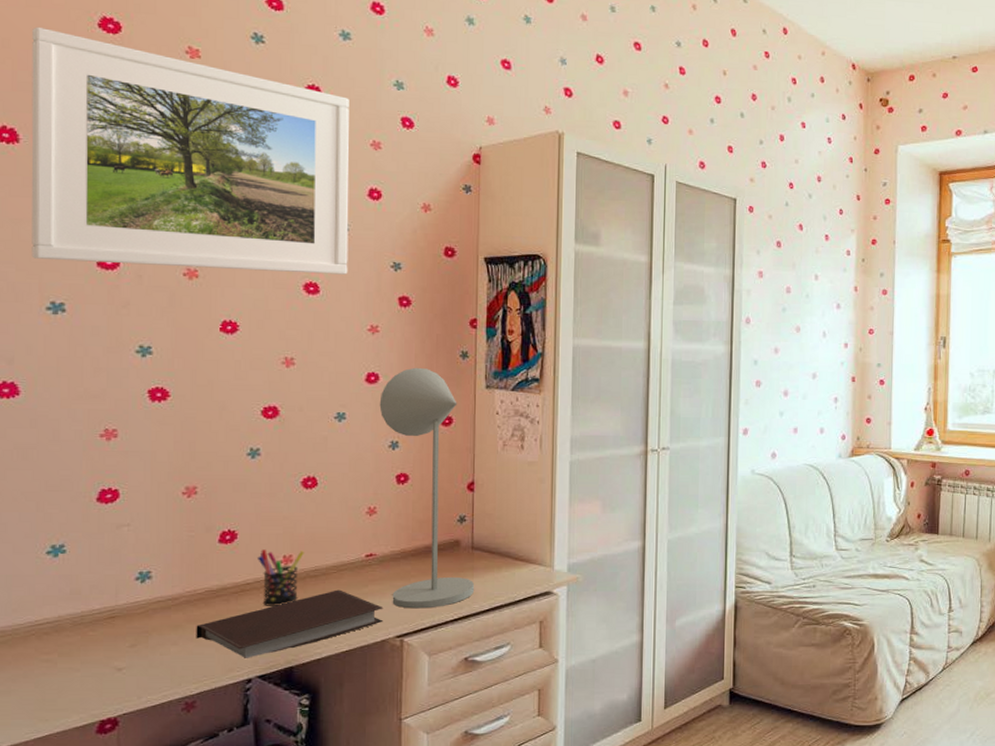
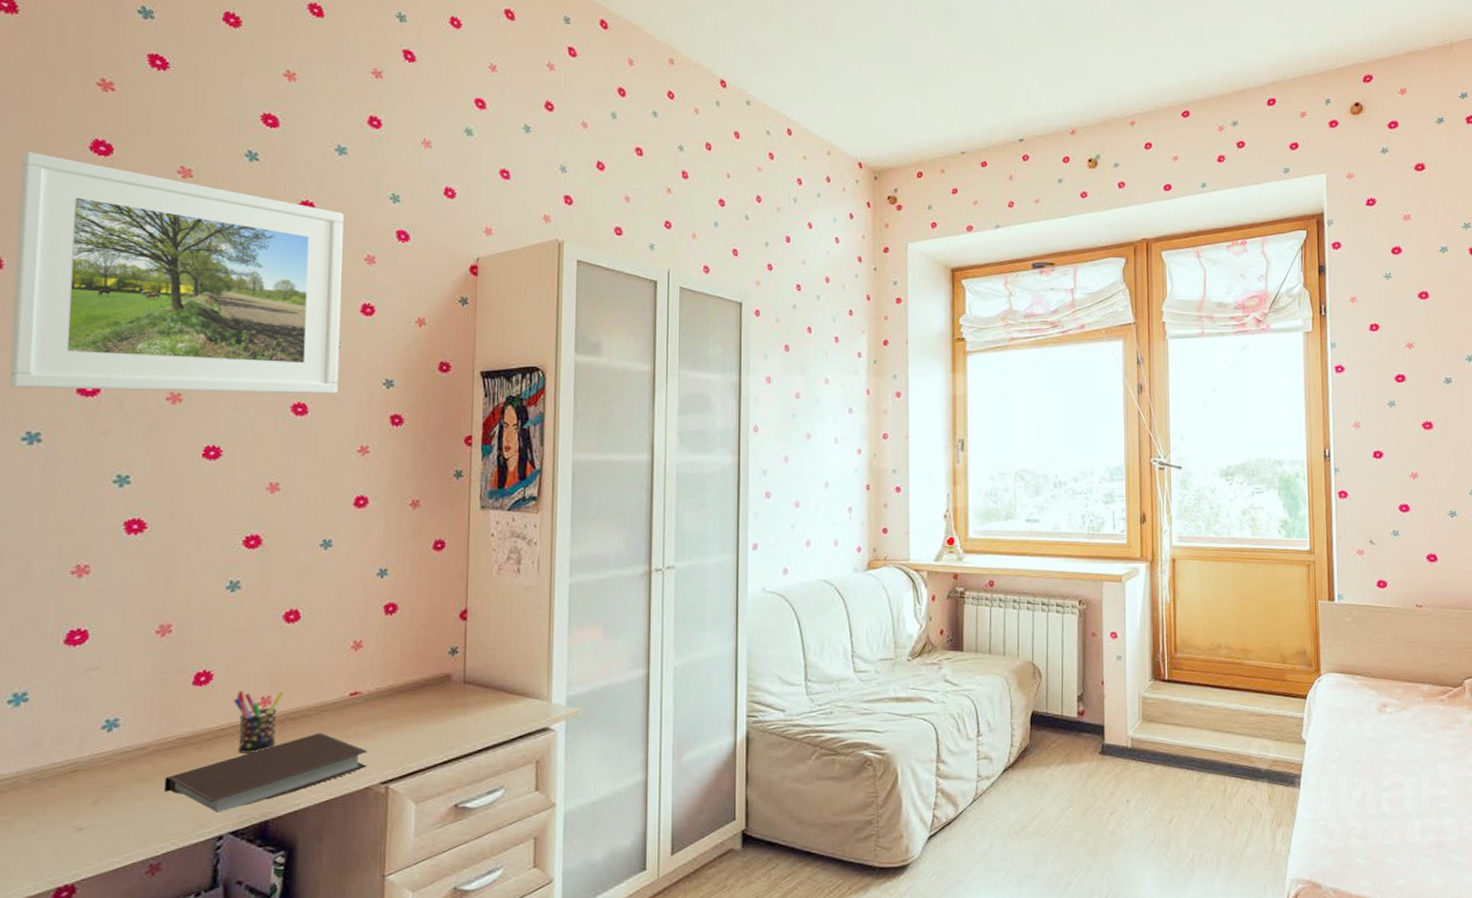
desk lamp: present [379,367,475,609] -> none [368,489,467,752]

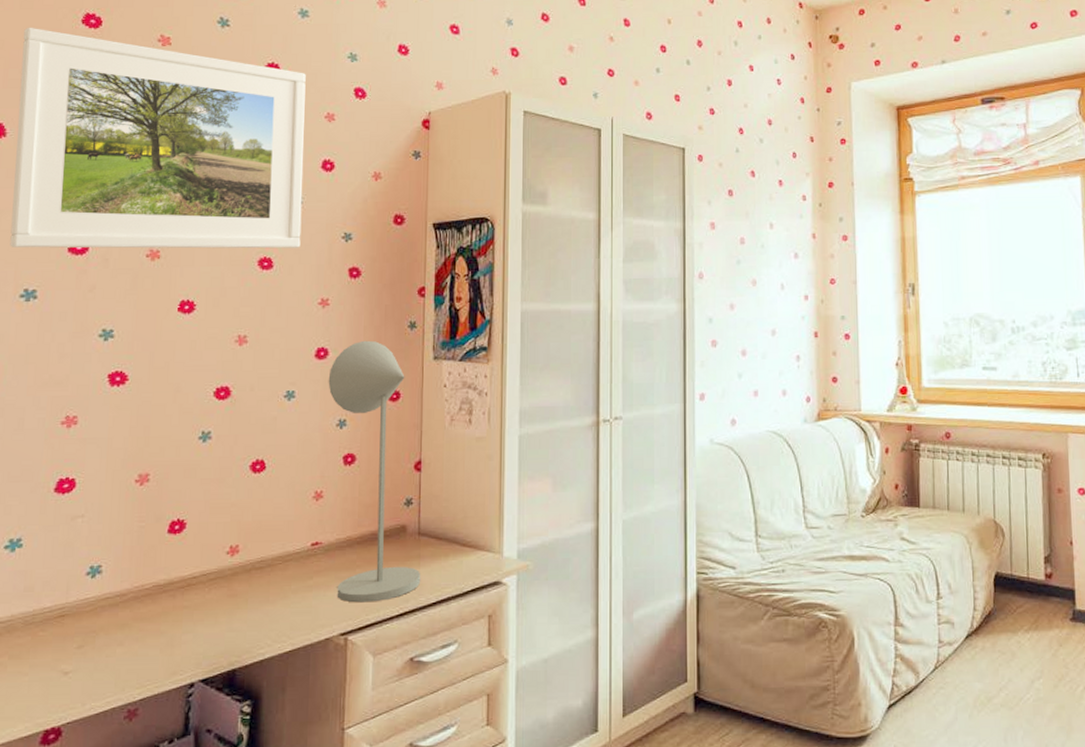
notebook: present [164,732,368,813] -> none [141,582,328,660]
pen holder: present [234,691,284,754] -> none [205,540,251,602]
desk lamp: none [368,489,467,752] -> present [328,340,421,603]

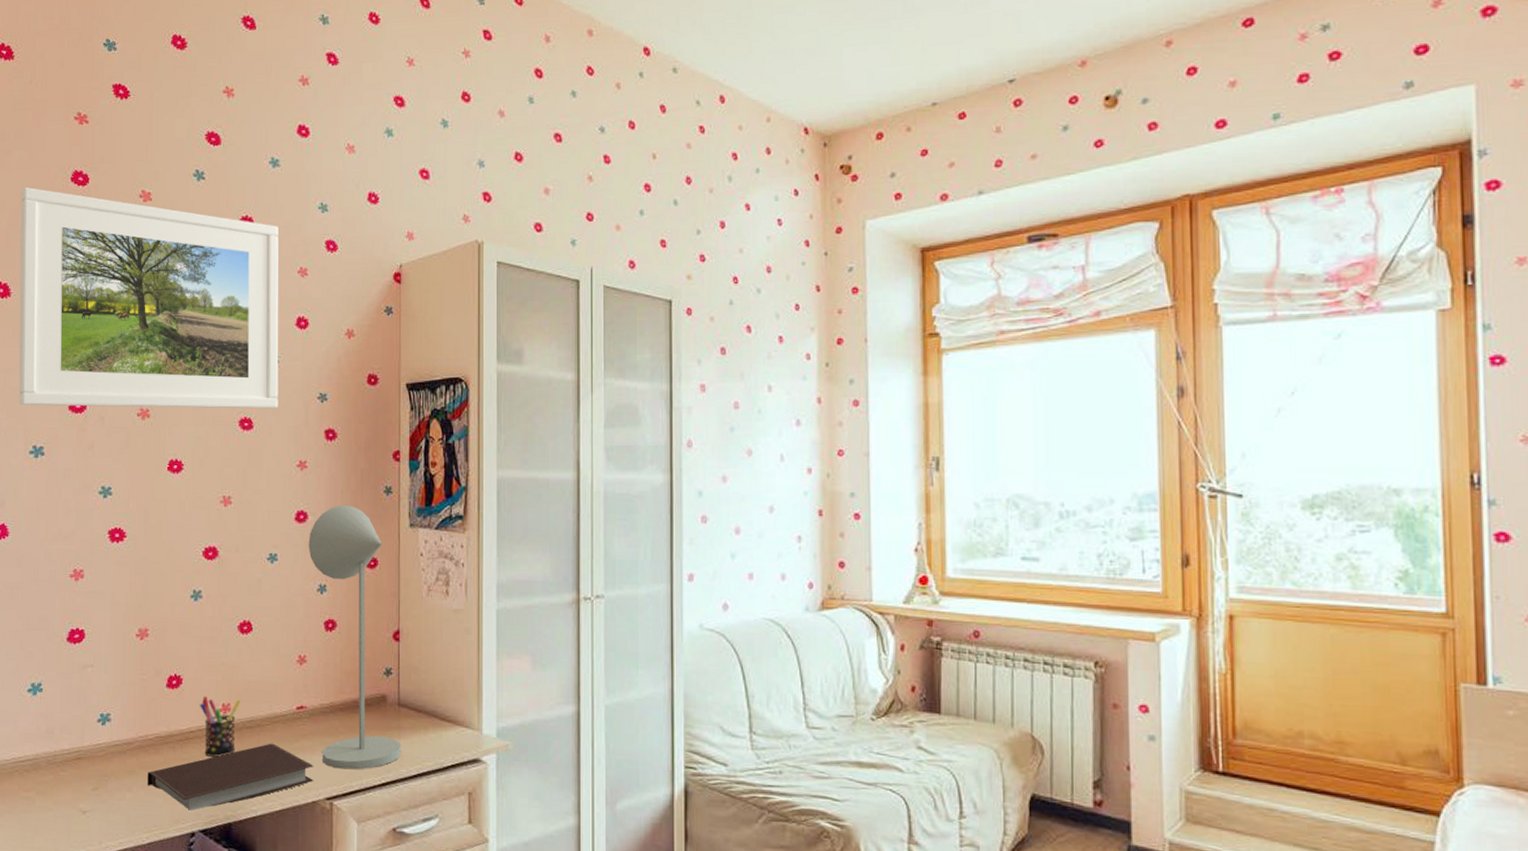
notebook: none [141,582,328,660] -> present [147,743,314,811]
pen holder: none [205,540,251,602] -> present [200,696,241,757]

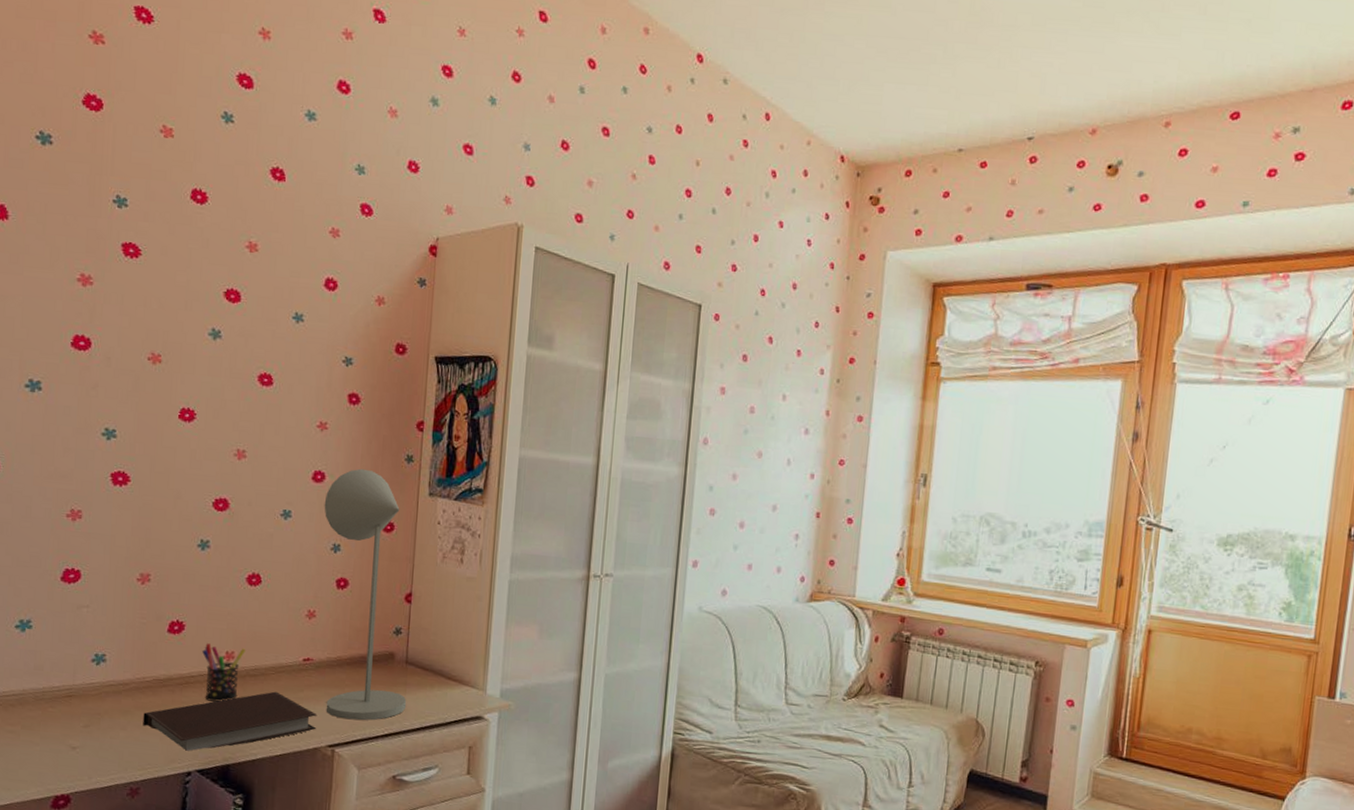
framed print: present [19,186,279,409] -> none [14,103,311,367]

